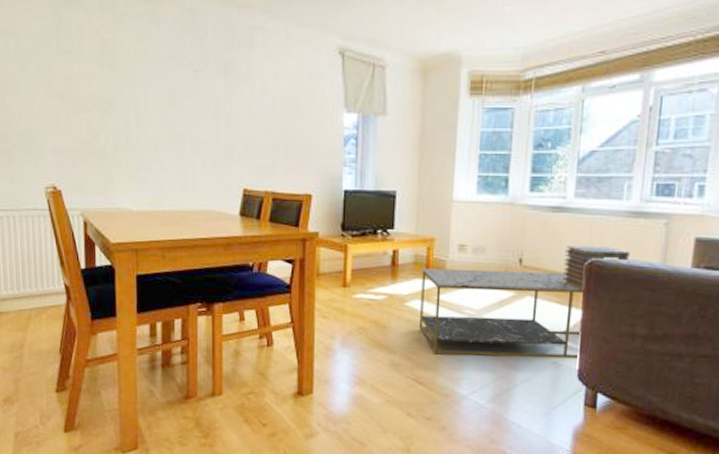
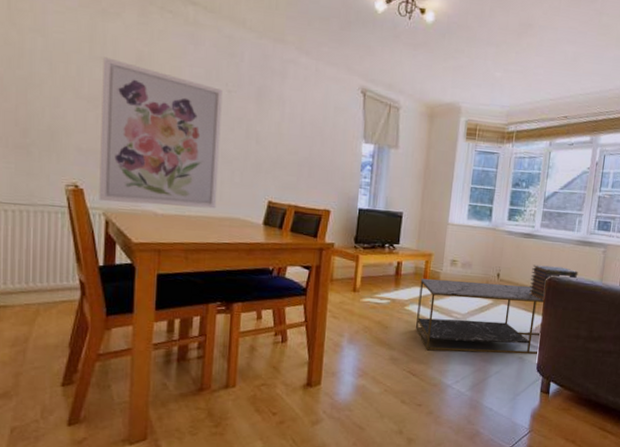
wall art: none [70,50,190,202] -> present [99,57,223,209]

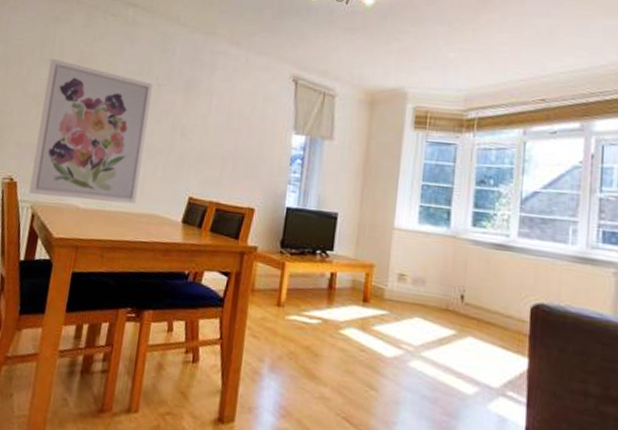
coffee table: present [416,279,544,354] -> none [353,295,531,413]
book stack: present [529,265,579,300] -> none [507,286,579,336]

